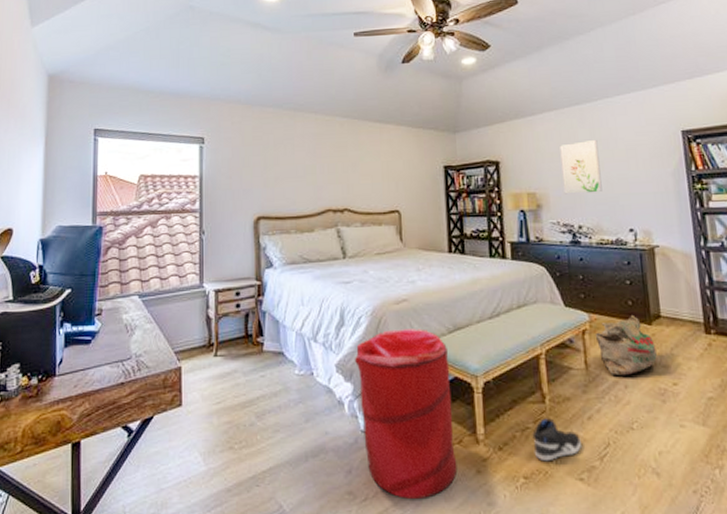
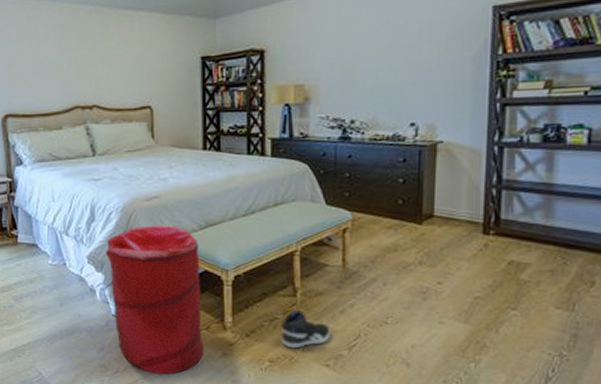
wall art: present [560,139,602,194] -> none [337,20,384,86]
bag: present [595,314,657,376] -> none [356,214,423,274]

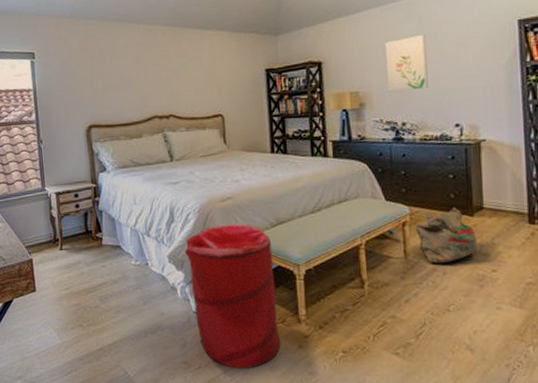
sneaker: present [280,310,330,349] -> none [351,301,398,339]
wall art: none [337,20,384,86] -> present [385,34,428,92]
bag: none [356,214,423,274] -> present [415,207,477,264]

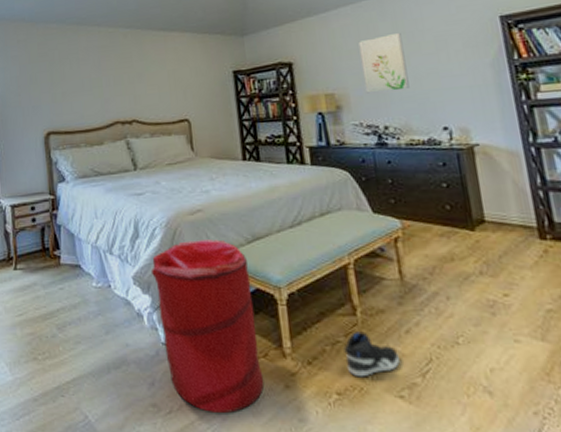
sneaker: none [351,301,398,339] -> present [343,331,400,377]
bag: present [415,207,477,264] -> none [409,220,483,287]

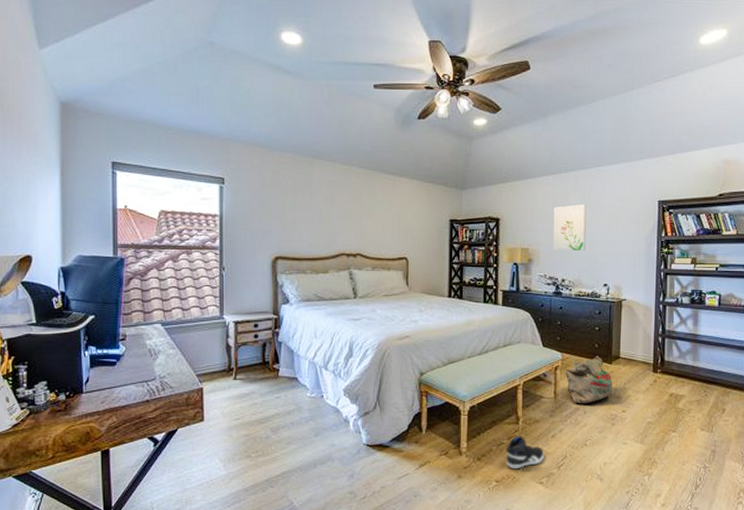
laundry hamper: present [152,239,265,413] -> none [361,361,442,497]
bag: none [409,220,483,287] -> present [565,355,613,404]

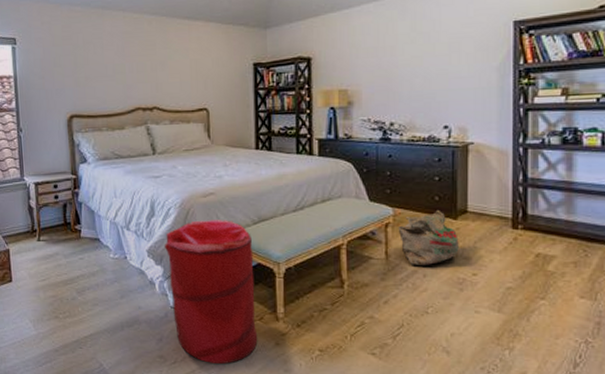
laundry hamper: none [361,361,442,497] -> present [165,220,258,364]
sneaker: present [505,436,544,469] -> none [329,301,376,338]
wall art: present [553,203,586,251] -> none [376,32,419,91]

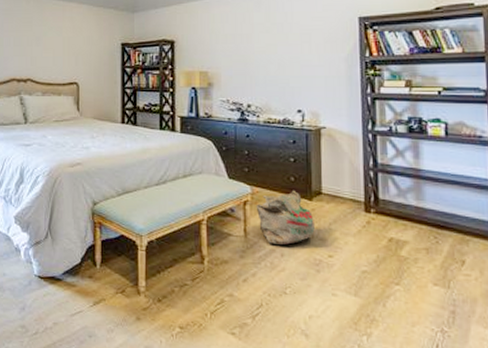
laundry hamper: present [165,220,258,364] -> none [32,189,119,337]

